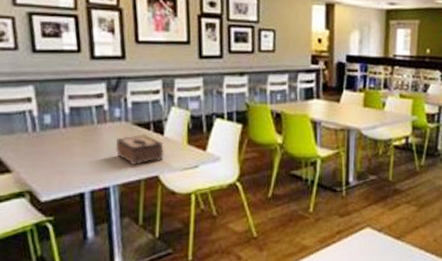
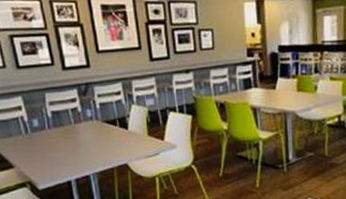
tissue box: present [115,135,164,166] -> none [90,130,130,157]

